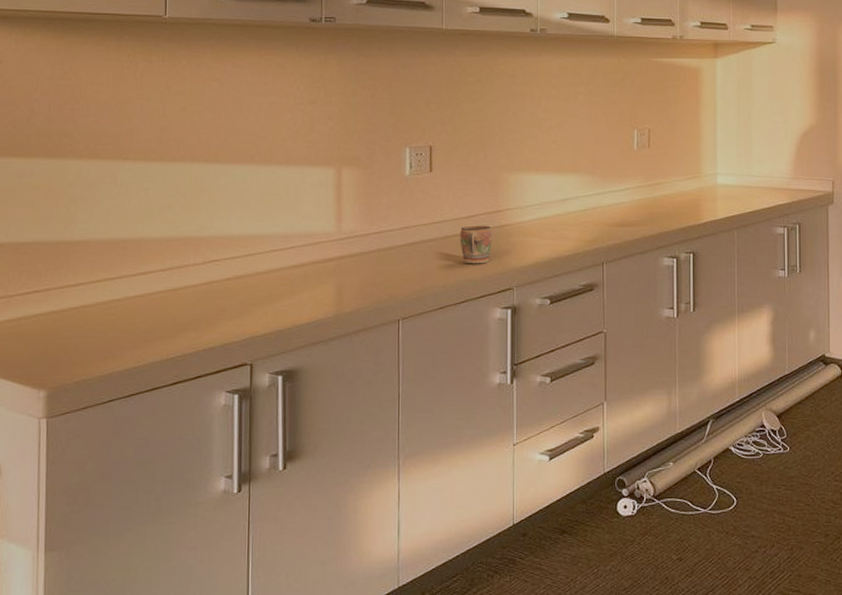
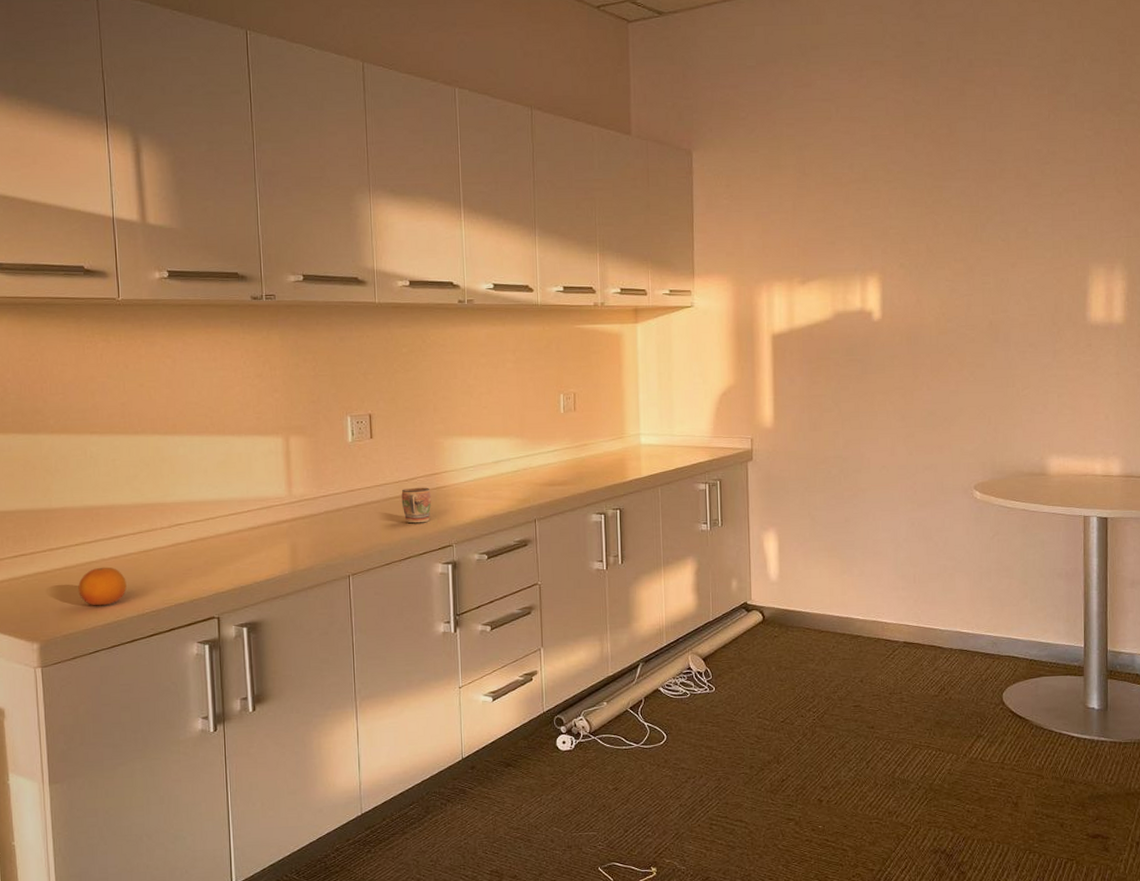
fruit: none [96,306,151,350] -> present [78,567,127,606]

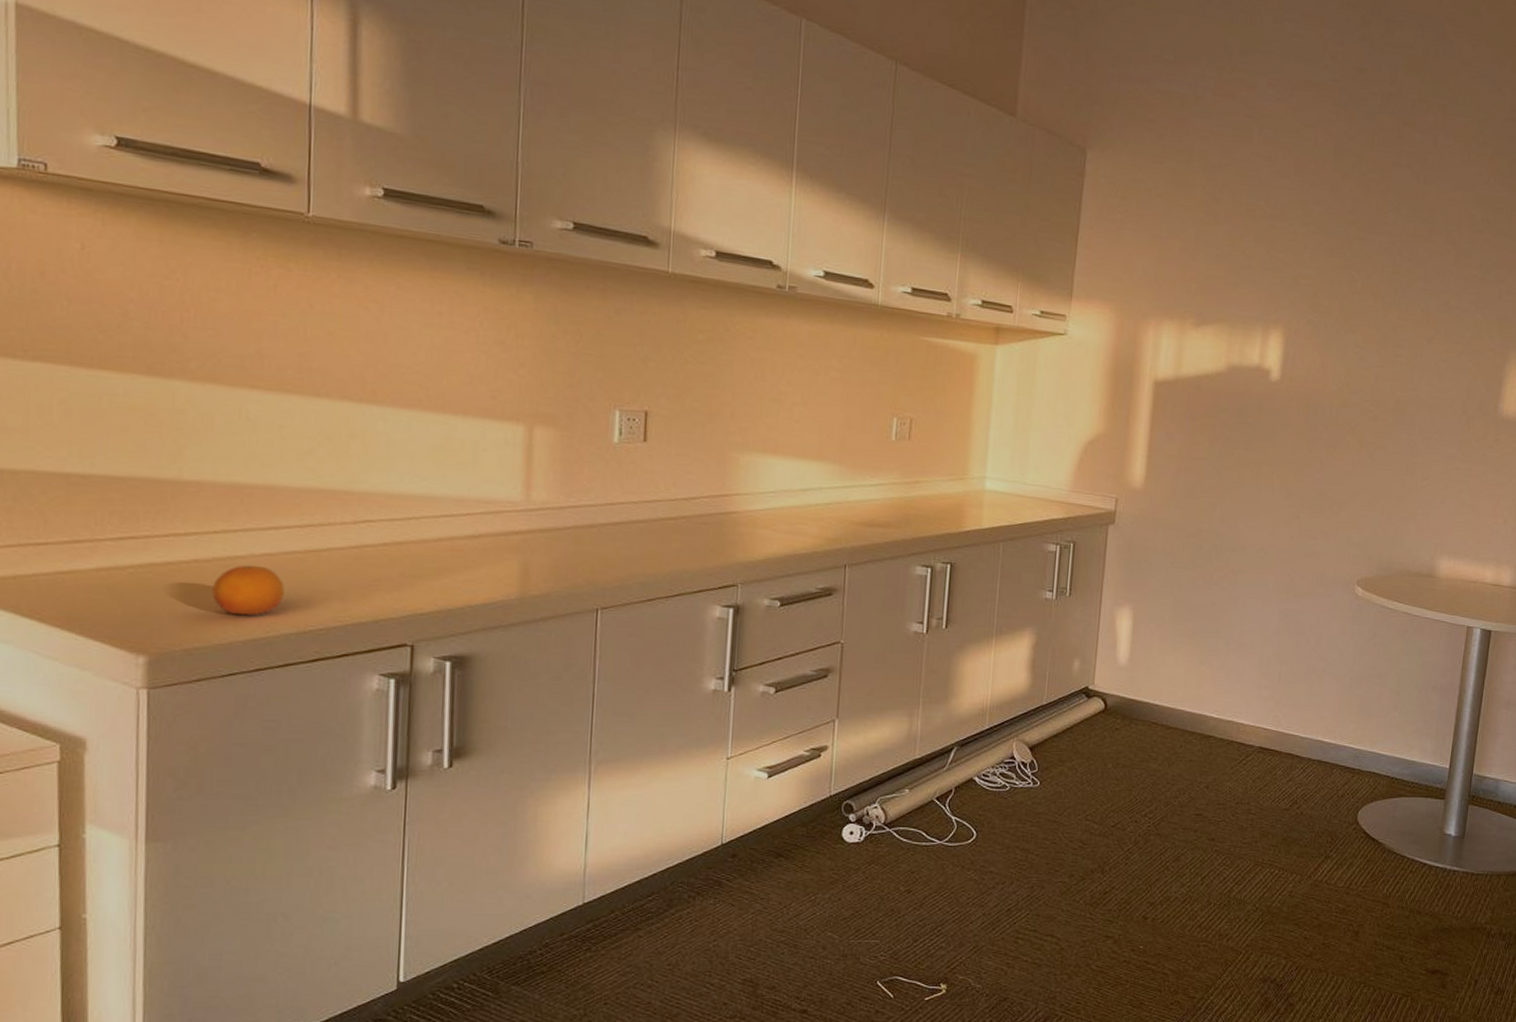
mug: present [401,487,432,524] -> none [676,509,717,554]

